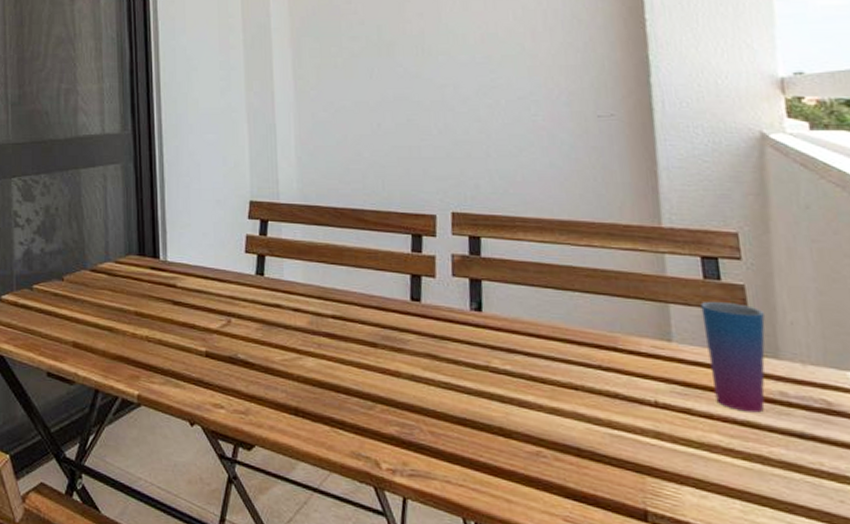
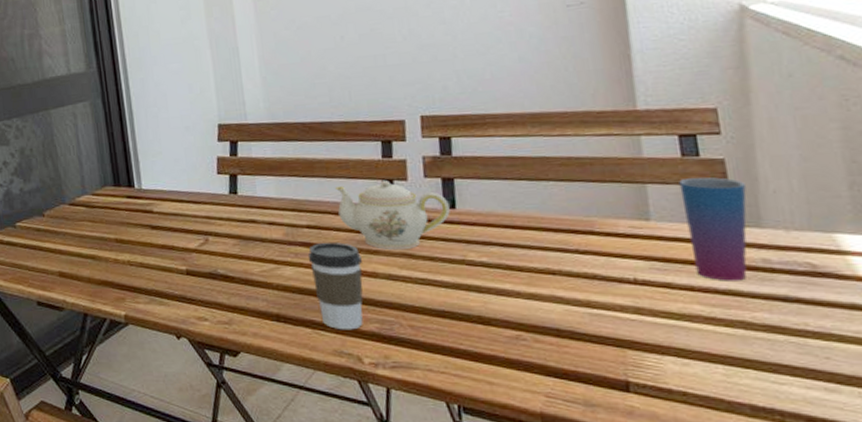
coffee cup: none [331,335,385,432] -> present [308,243,363,330]
teapot: none [362,274,476,350] -> present [334,179,450,250]

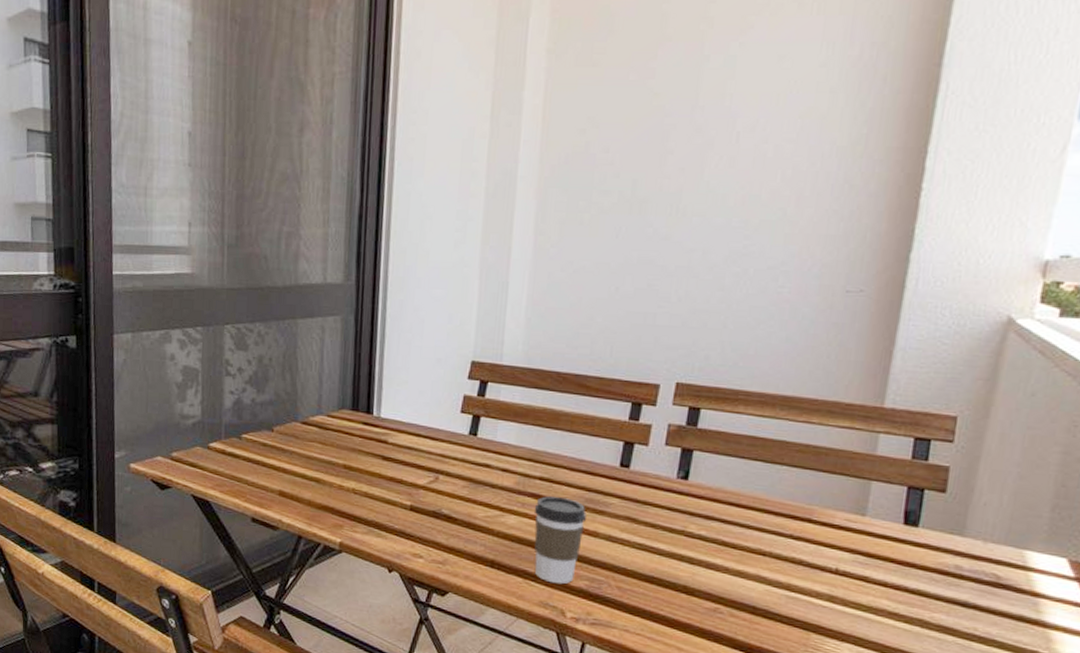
teapot: present [334,179,450,250] -> none [573,442,683,514]
cup: present [679,177,747,281] -> none [894,480,961,583]

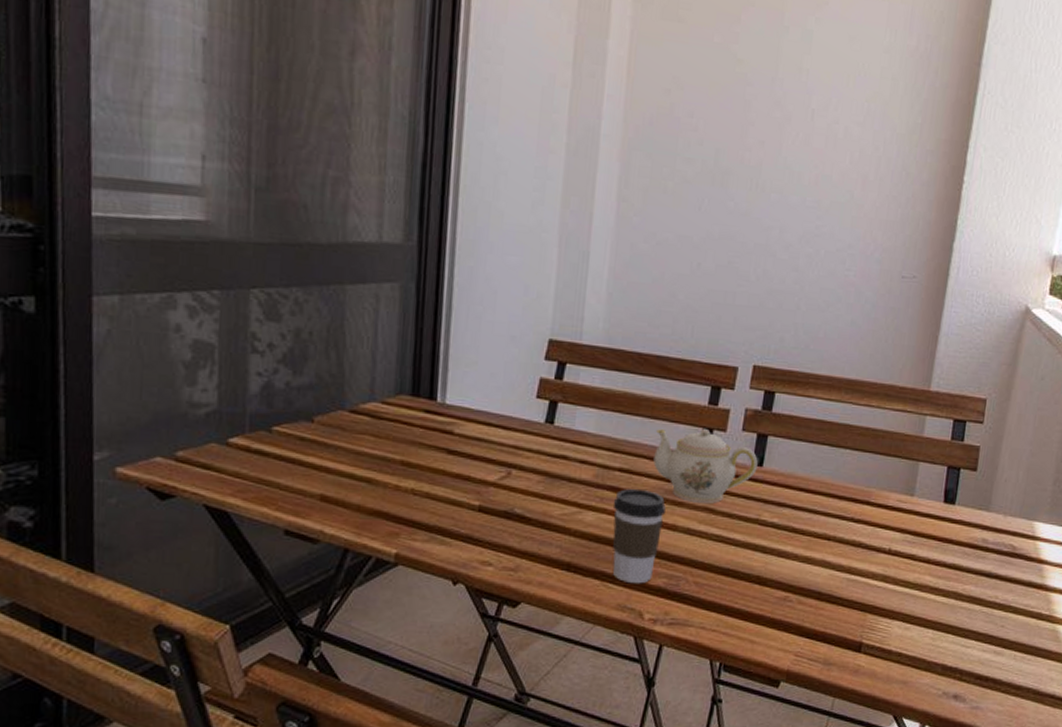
teapot: none [573,442,683,514] -> present [653,428,758,504]

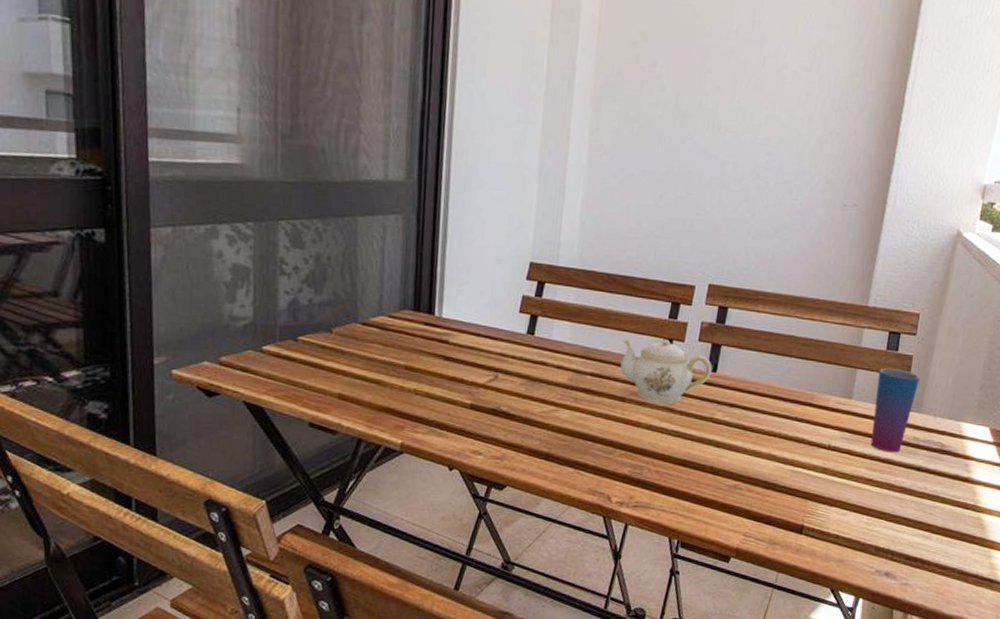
coffee cup: present [613,489,666,584] -> none [585,391,631,472]
cup: none [935,460,988,557] -> present [871,367,920,453]

